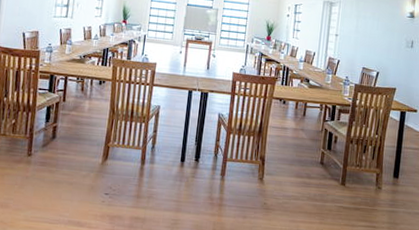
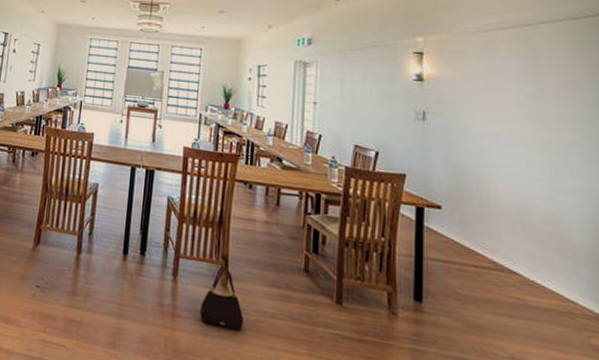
handbag: none [241,165,274,212] -> present [199,267,244,332]

